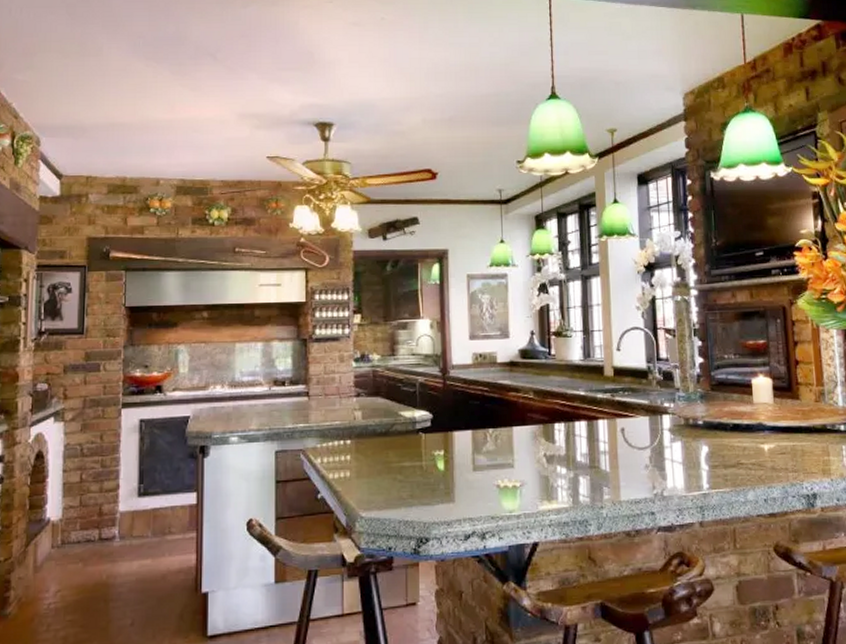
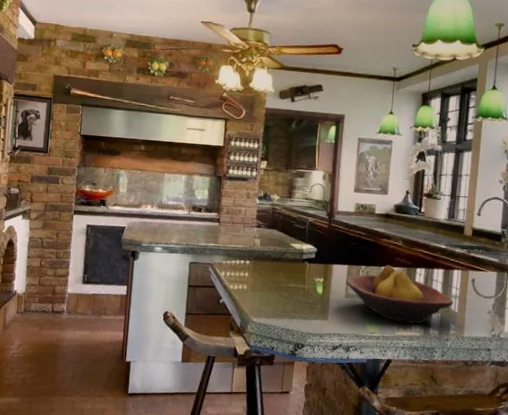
fruit bowl: none [472,423,603,494] -> present [346,265,454,324]

